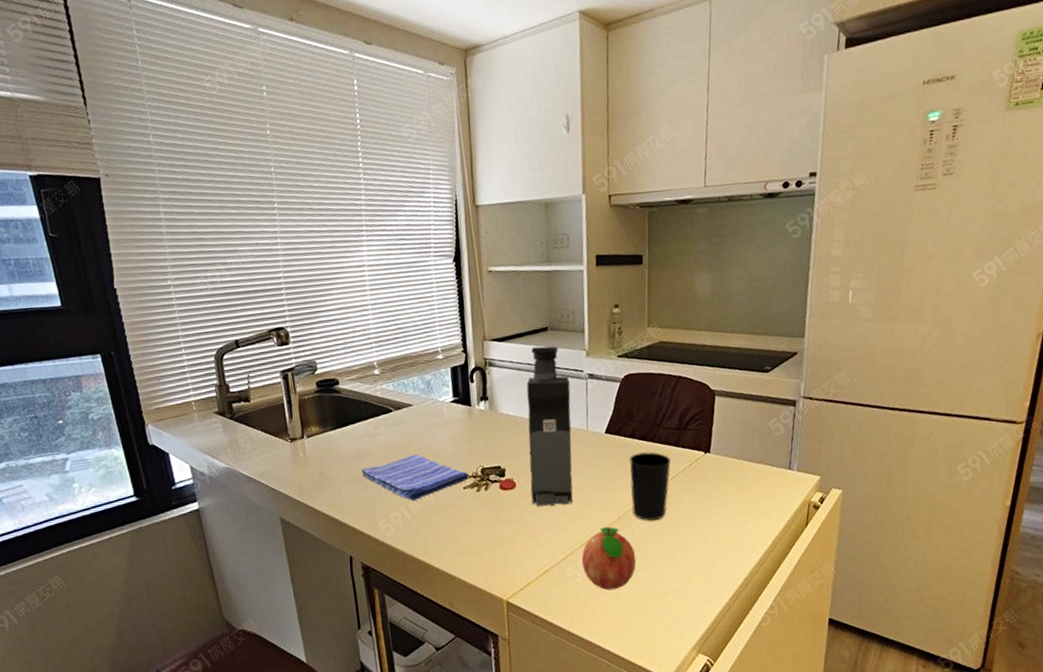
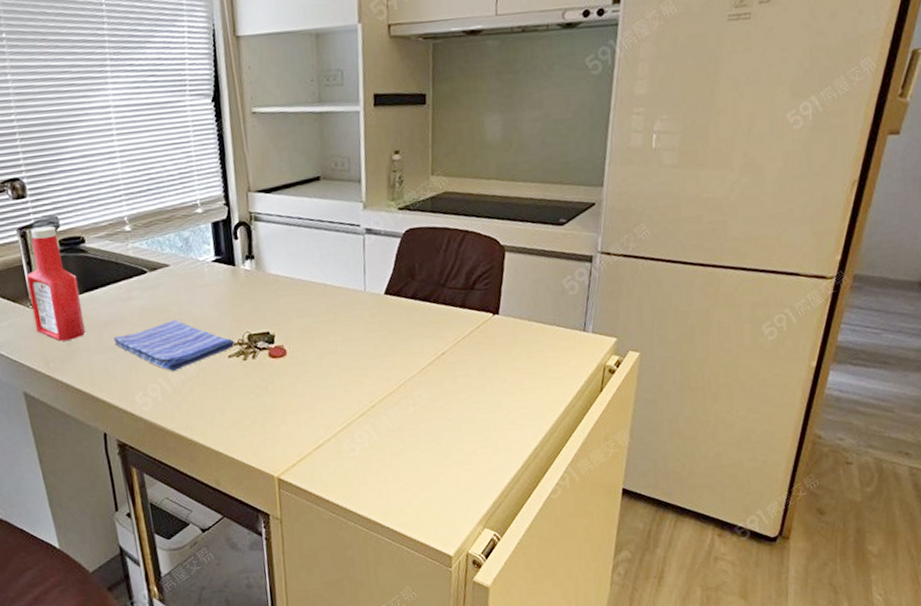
ketchup bottle: none [287,369,337,472] -> present [26,226,86,341]
coffee maker: present [526,346,573,507] -> none [297,197,350,375]
fruit: present [581,526,637,591] -> none [359,396,419,464]
cup: present [629,452,671,521] -> none [411,314,457,389]

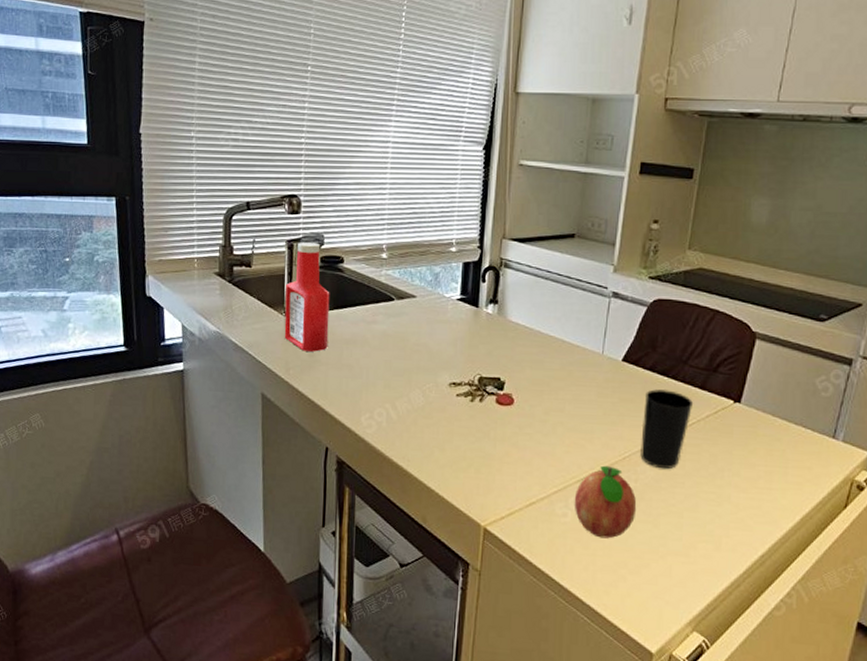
dish towel: present [113,320,234,371] -> none [352,350,464,399]
fruit: none [359,396,419,464] -> present [574,465,637,539]
cup: none [411,314,457,389] -> present [640,389,694,469]

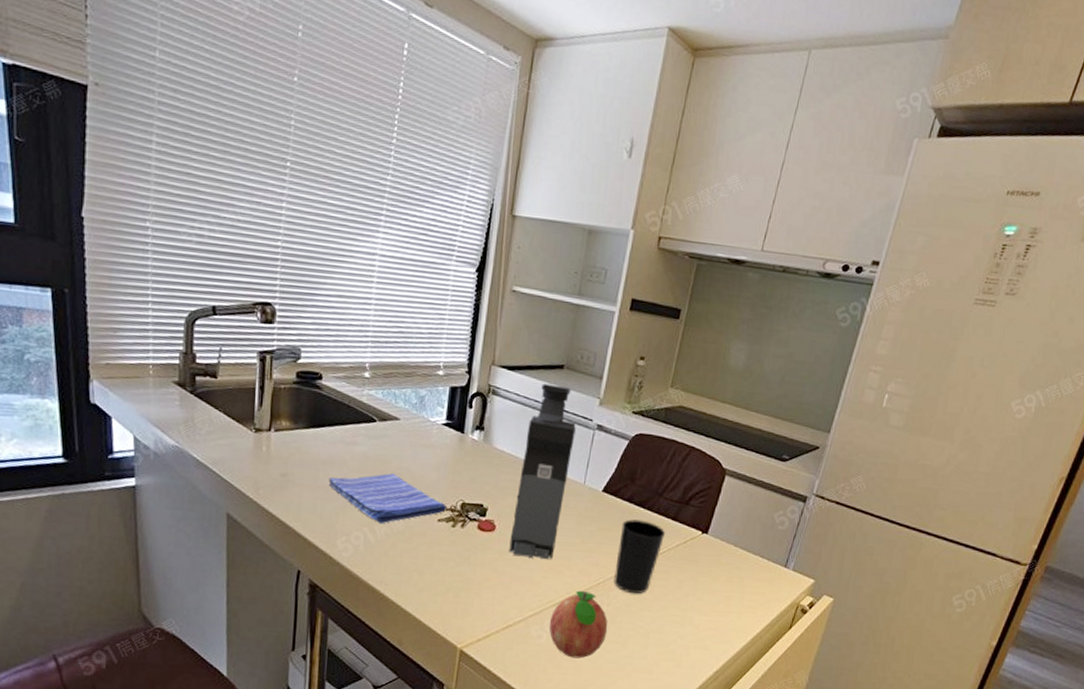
ketchup bottle: present [284,242,330,352] -> none [253,354,306,472]
dish towel: none [352,350,464,399] -> present [328,473,446,523]
coffee maker: none [529,254,591,433] -> present [509,384,576,559]

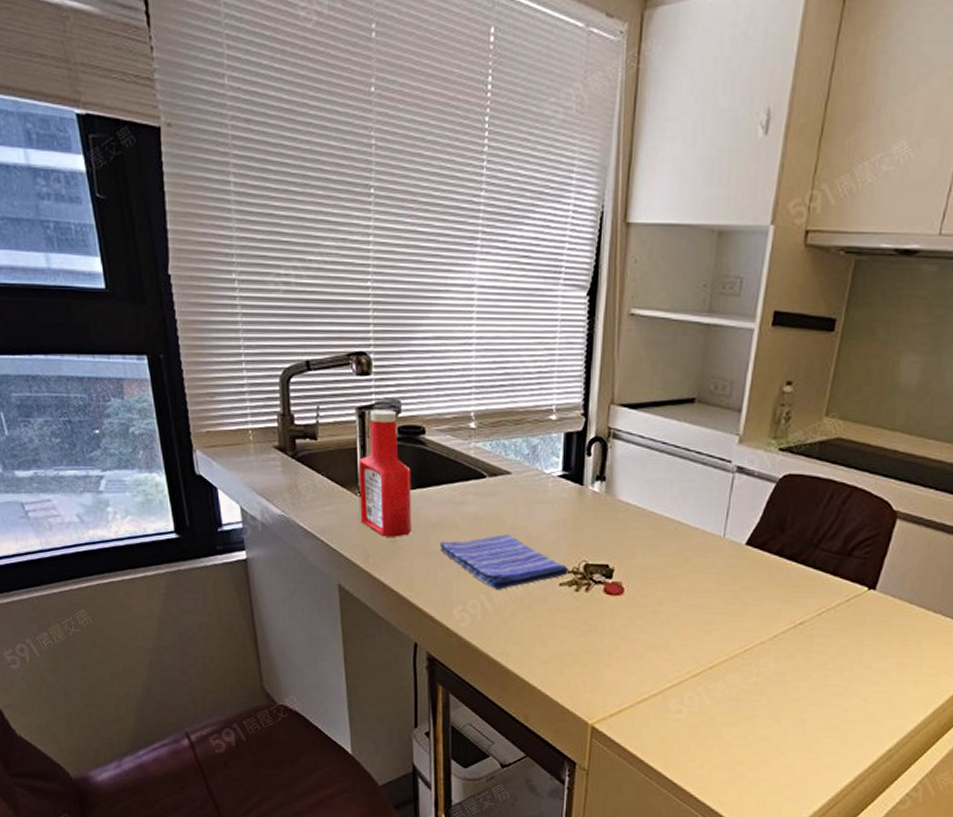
ketchup bottle: none [253,354,306,472] -> present [359,409,412,537]
coffee maker: present [509,384,576,559] -> none [640,422,712,624]
fruit: present [549,590,608,659] -> none [689,658,758,735]
cup: present [614,519,666,593] -> none [763,576,824,661]

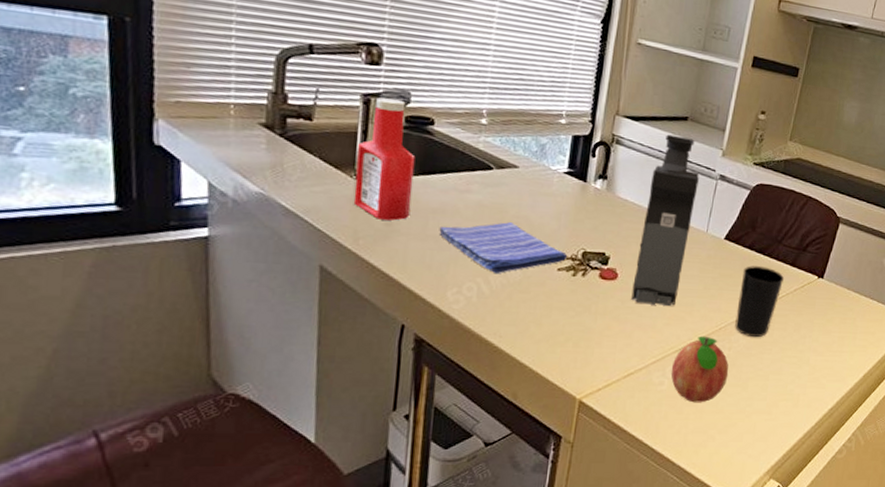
coffee maker: none [640,422,712,624] -> present [631,134,699,306]
fruit: none [689,658,758,735] -> present [671,336,729,403]
cup: none [763,576,824,661] -> present [735,266,785,337]

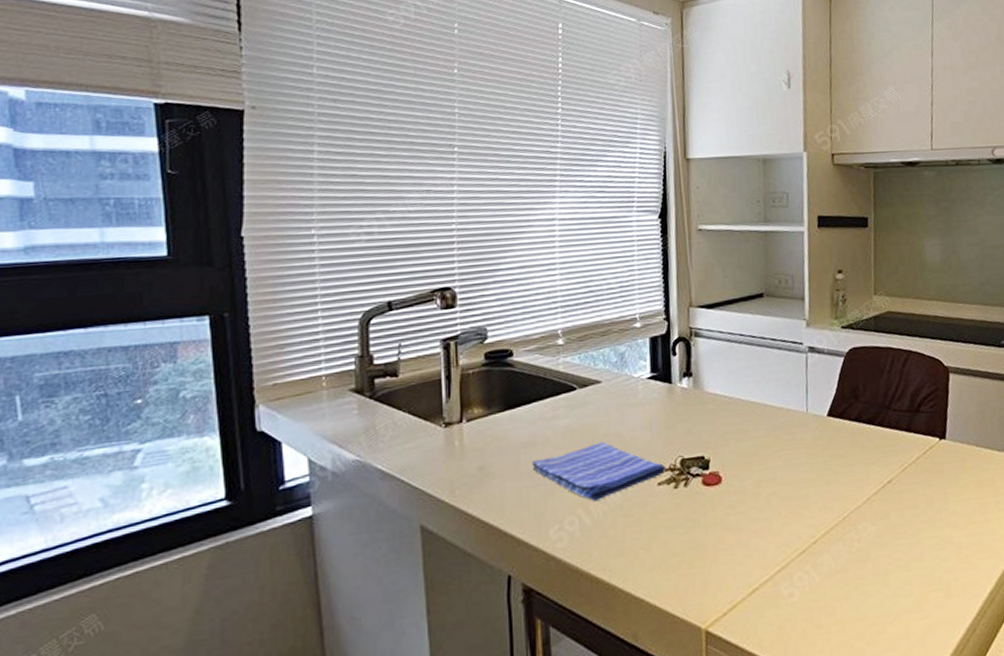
ketchup bottle: present [353,97,416,221] -> none [444,337,501,465]
coffee maker: present [631,134,699,306] -> none [737,314,790,506]
fruit: present [671,336,729,403] -> none [798,530,864,612]
cup: present [735,266,785,337] -> none [855,438,903,522]

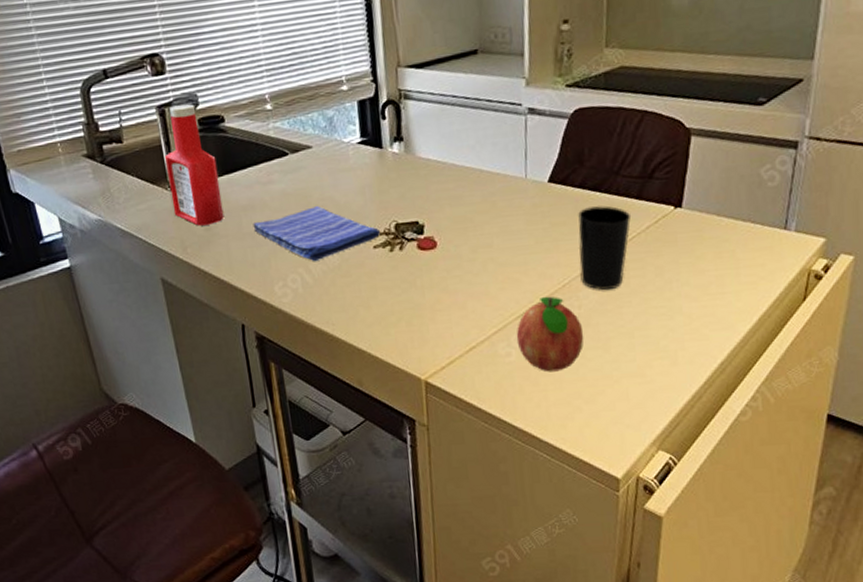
ketchup bottle: none [444,337,501,465] -> present [165,104,224,226]
fruit: none [798,530,864,612] -> present [516,296,584,372]
cup: none [855,438,903,522] -> present [578,205,632,290]

